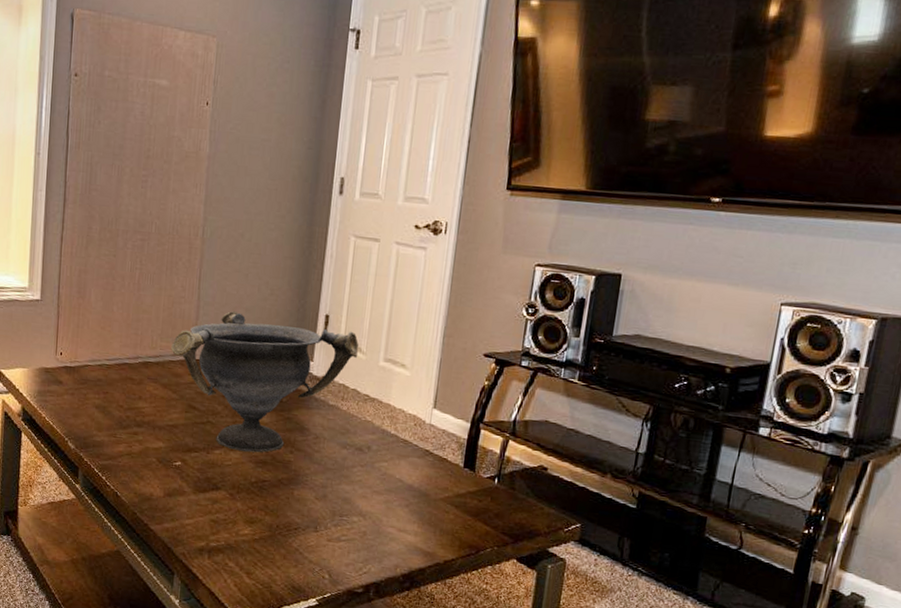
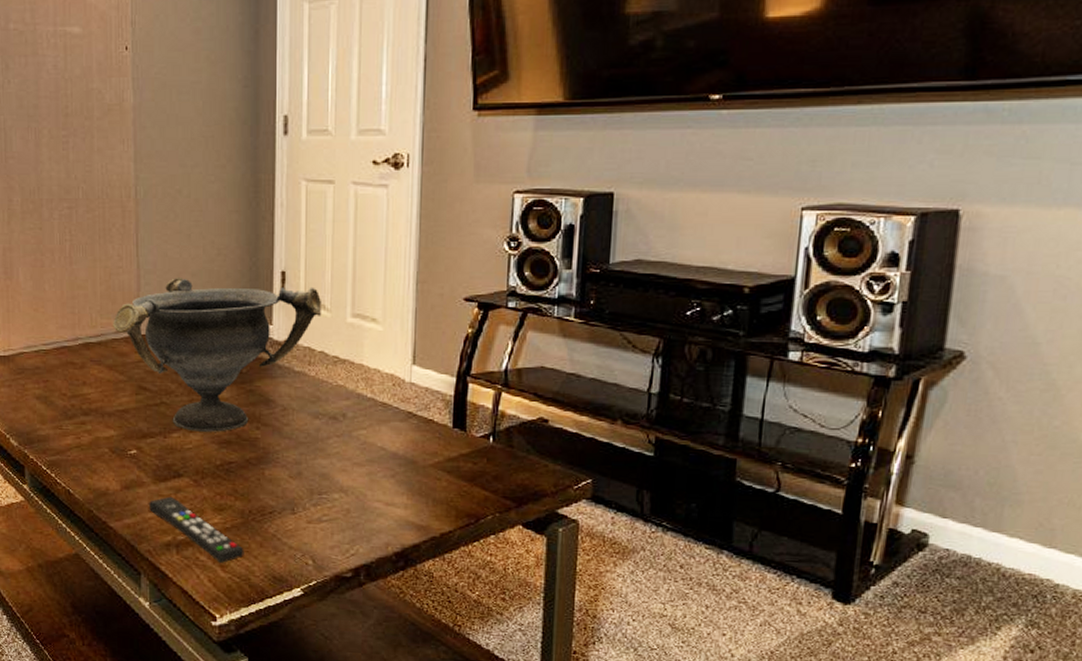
remote control: none [187,506,269,571] -> present [148,496,244,563]

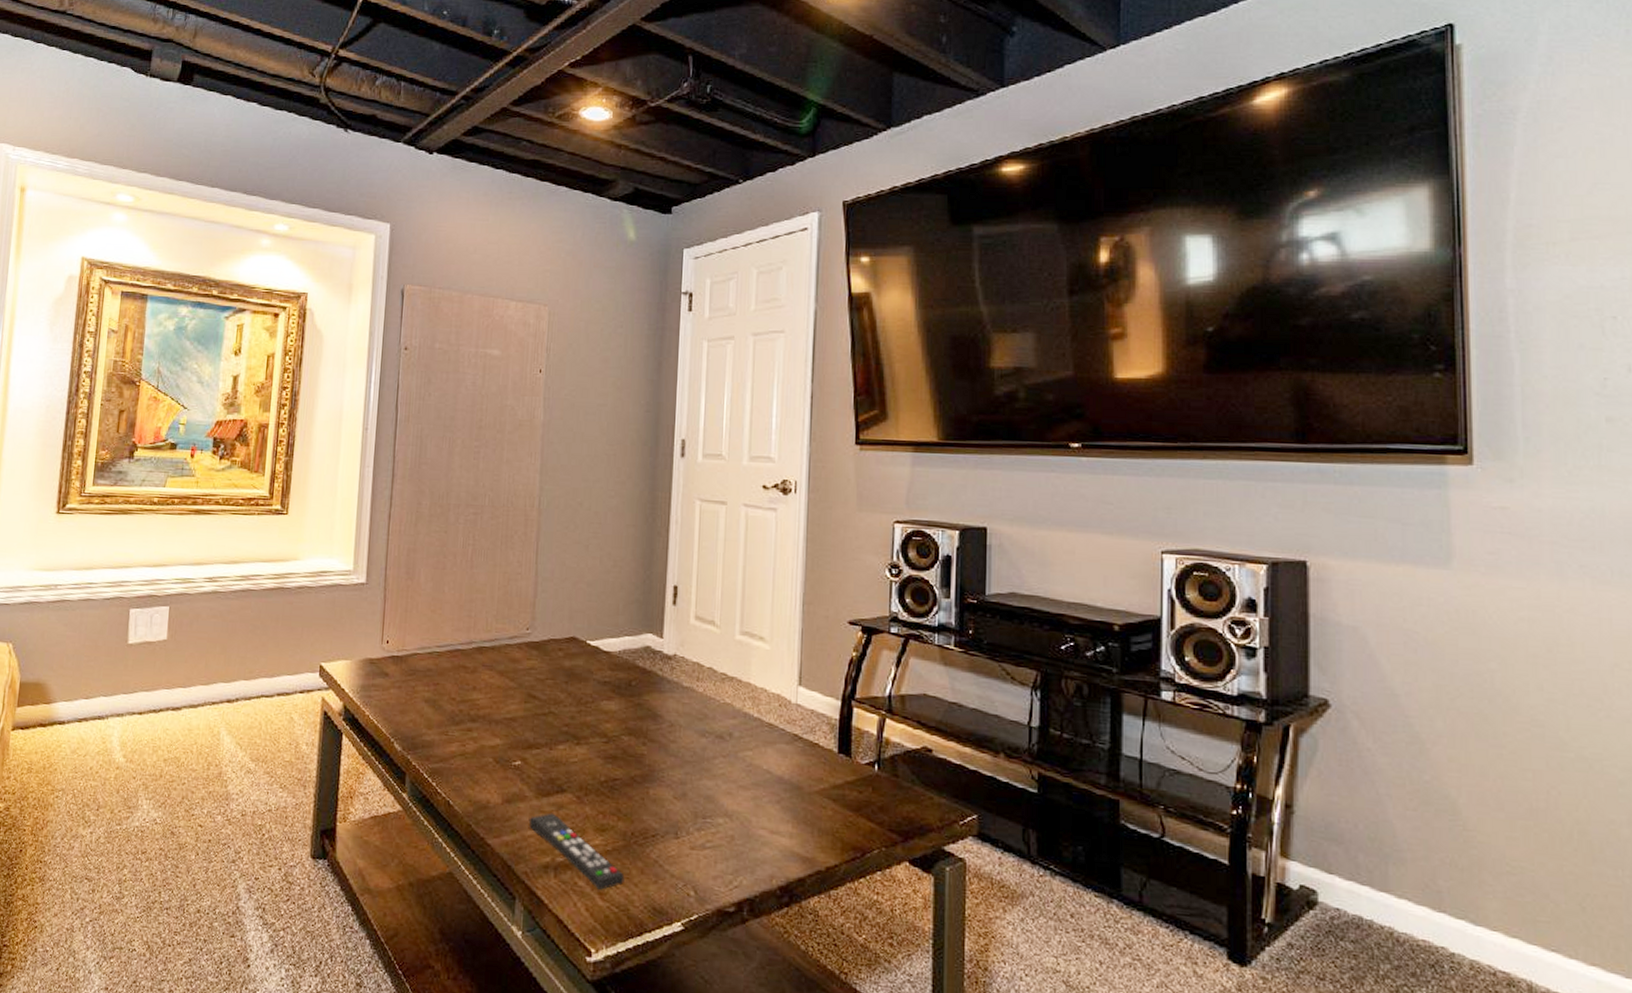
decorative bowl: present [113,278,323,432] -> none [507,587,712,747]

